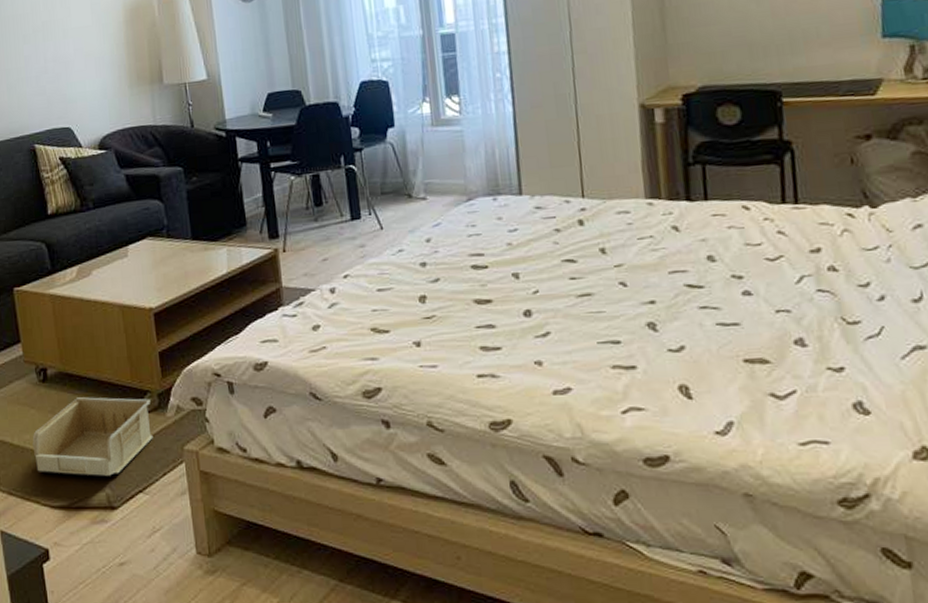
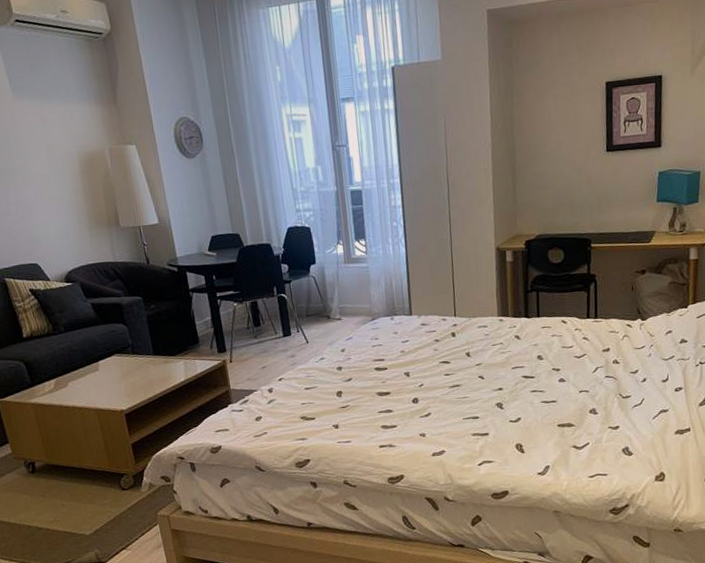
storage bin: present [32,397,153,476] -> none [27,480,131,542]

